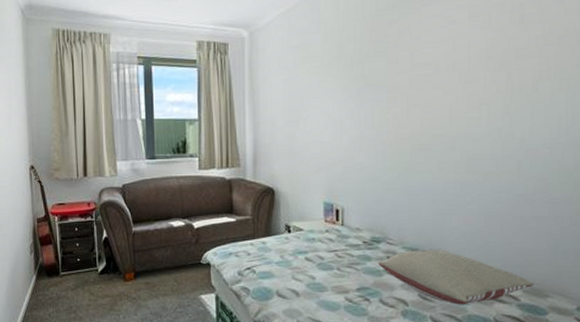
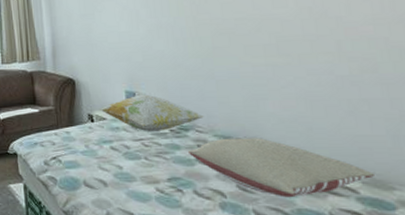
decorative pillow: none [298,206,395,243] -> present [100,94,204,131]

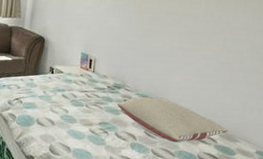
decorative pillow: present [100,94,204,131] -> none [60,57,132,87]

